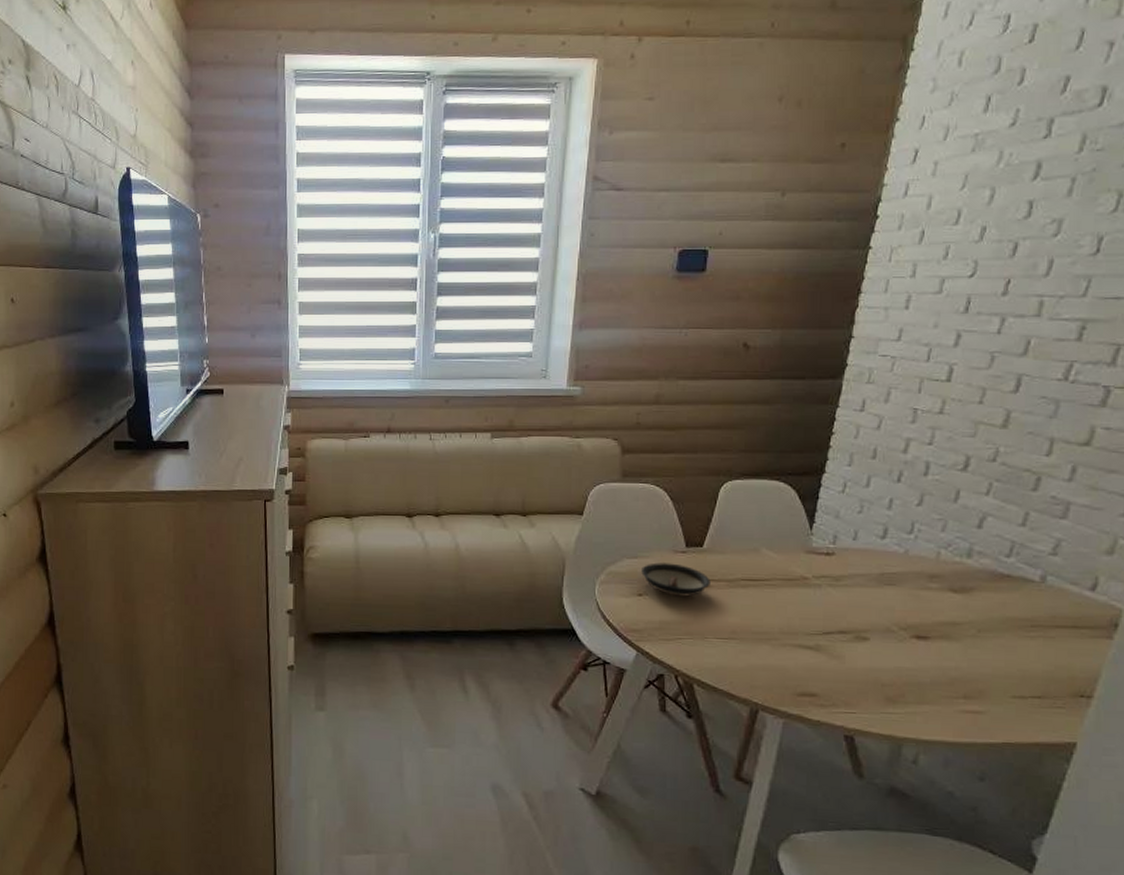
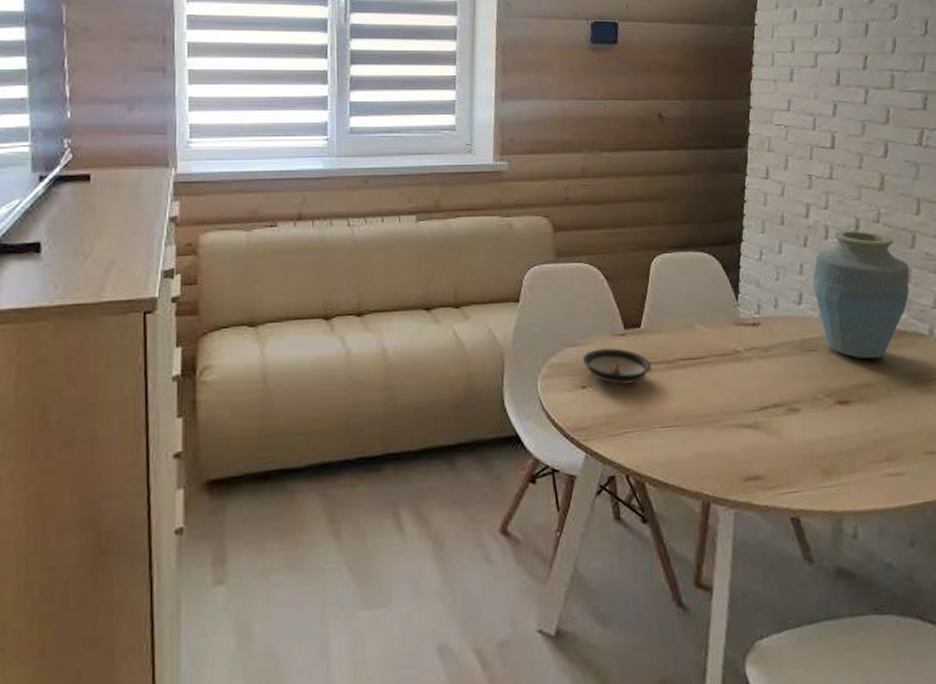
vase: none [902,467,1026,599] -> present [812,230,910,359]

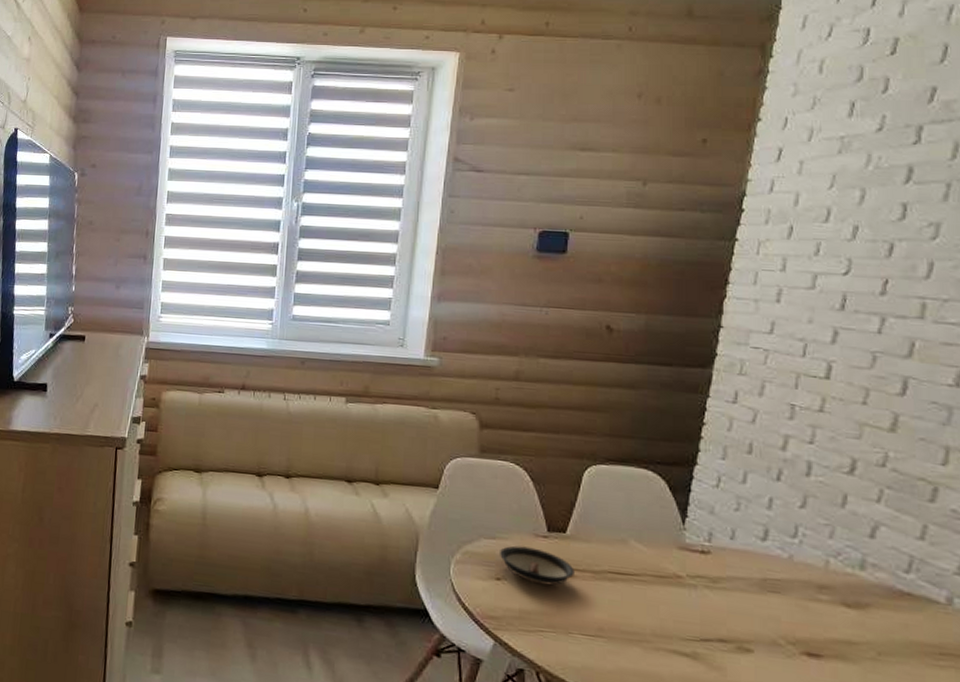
vase: present [812,230,910,359] -> none [784,469,924,617]

